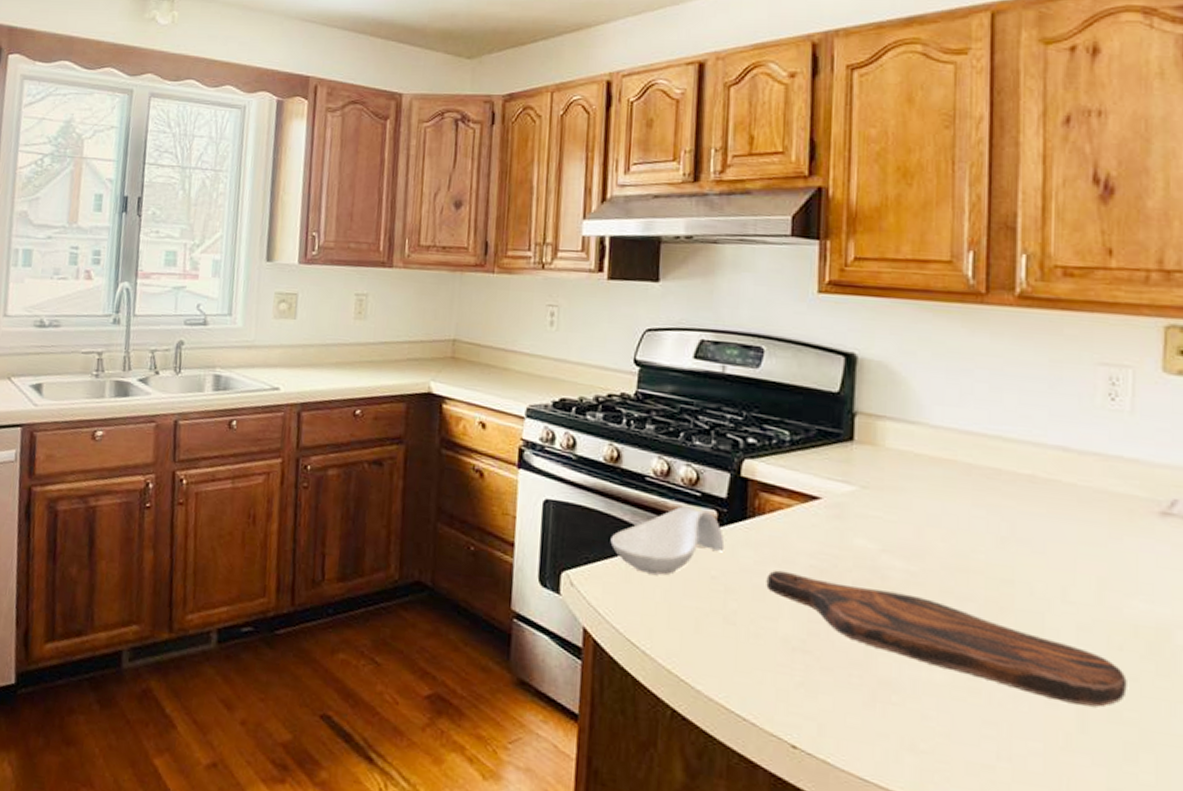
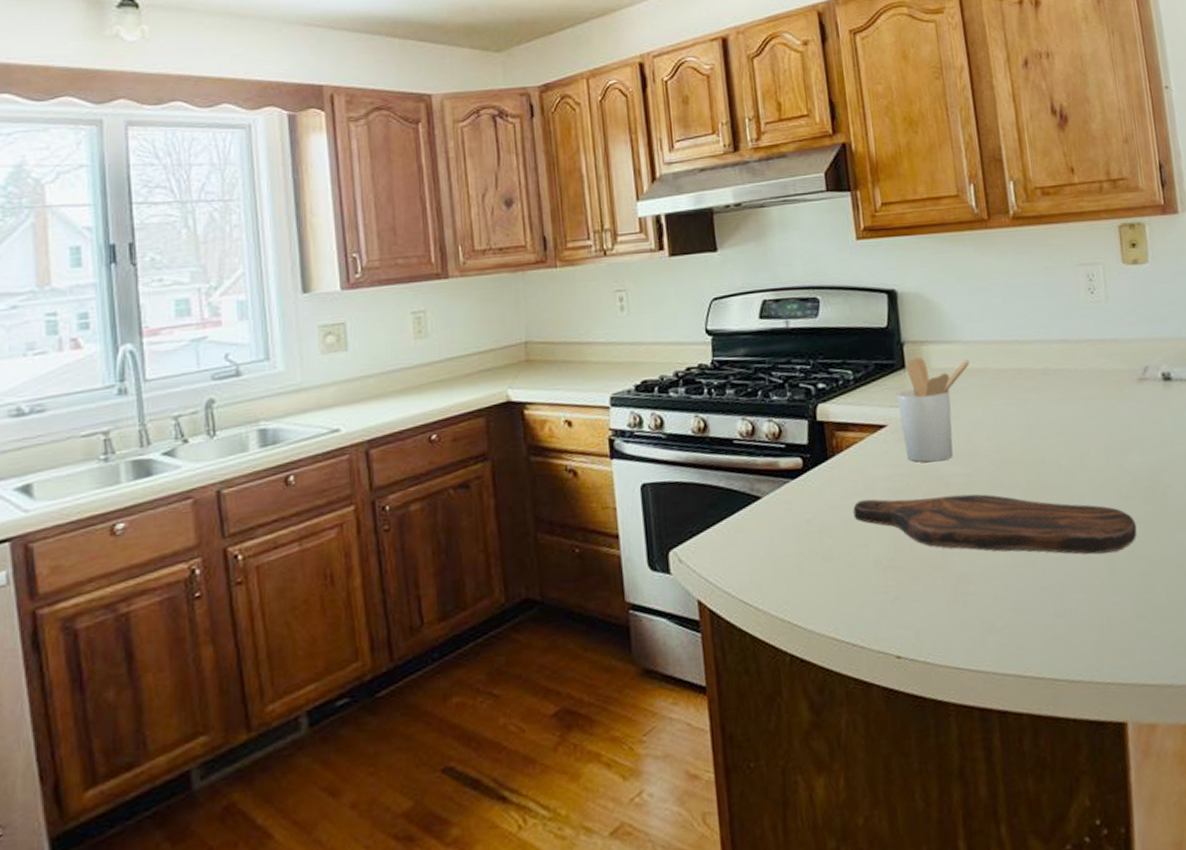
spoon rest: present [610,506,725,575] -> none [710,459,813,533]
utensil holder: none [838,432,934,551] -> present [897,357,970,463]

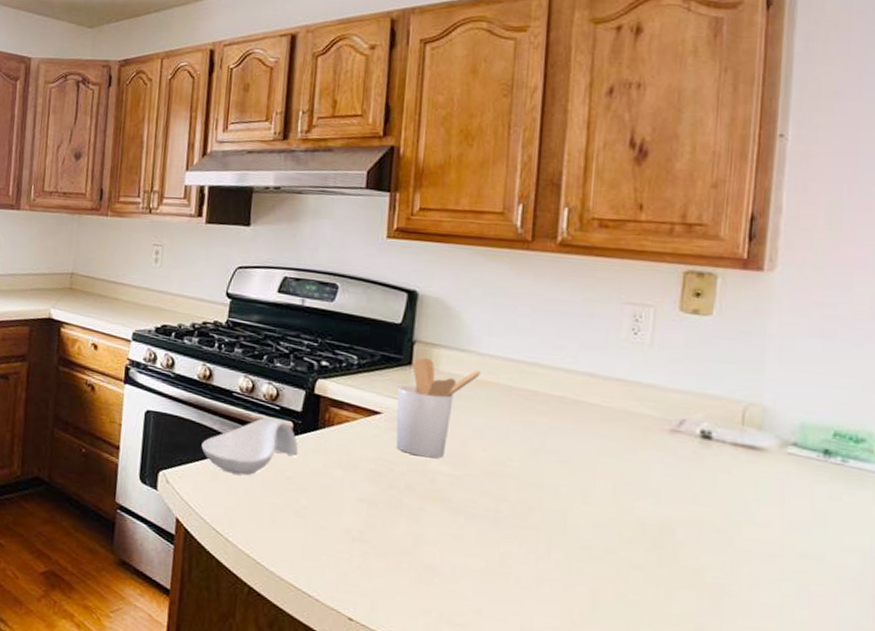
spoon rest: none [710,459,813,533] -> present [201,418,299,476]
cutting board: present [853,494,1137,555] -> none [332,473,633,591]

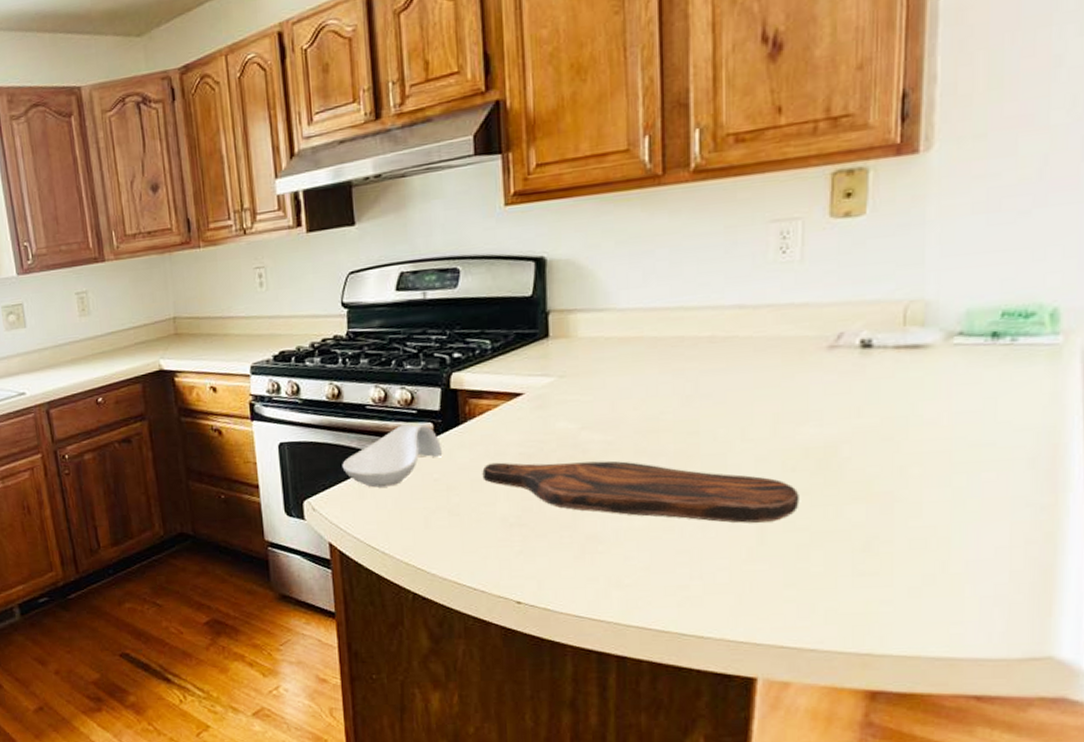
cutting board: none [332,473,633,591] -> present [482,460,799,523]
utensil holder: present [396,358,481,458] -> none [537,326,622,430]

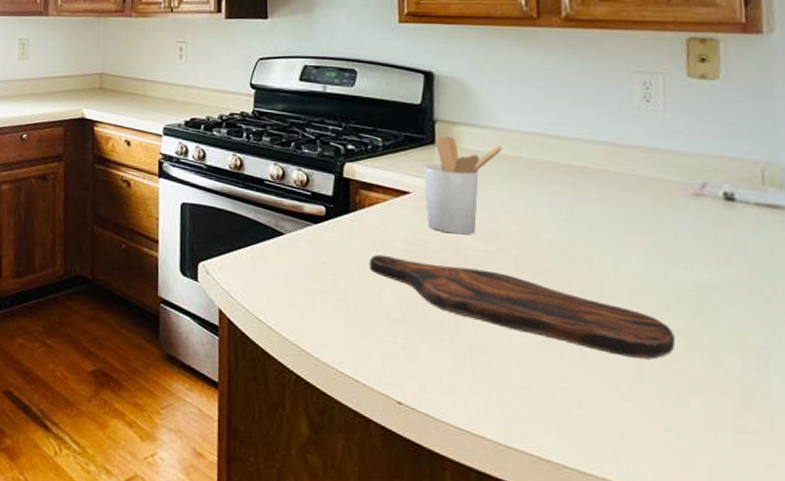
spoon rest: present [342,424,443,488] -> none [238,204,333,262]
utensil holder: none [537,326,622,430] -> present [424,136,502,235]

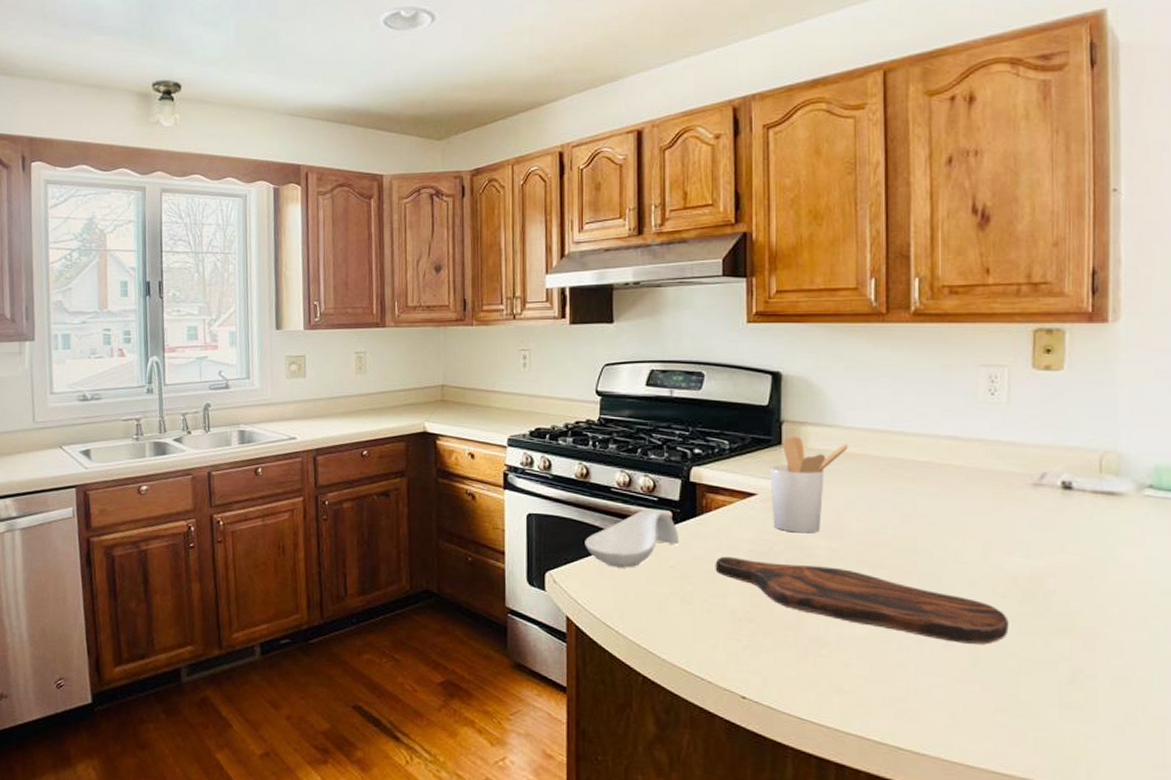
spoon rest: none [238,204,333,262] -> present [585,510,679,568]

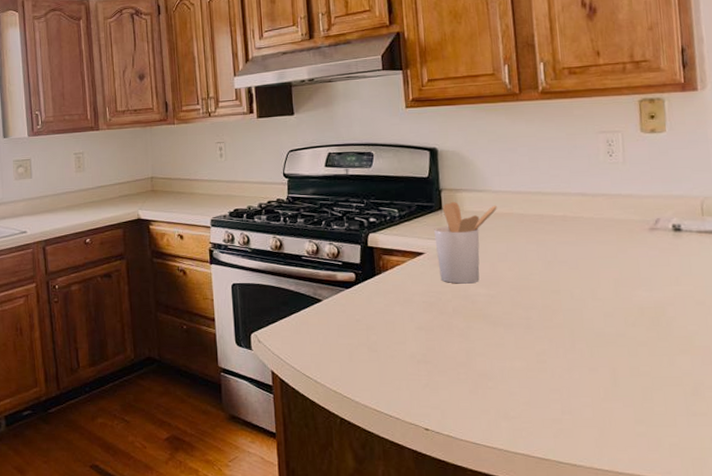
spoon rest: present [585,510,679,568] -> none [282,273,363,325]
cutting board: present [715,556,1009,645] -> none [394,308,641,368]

